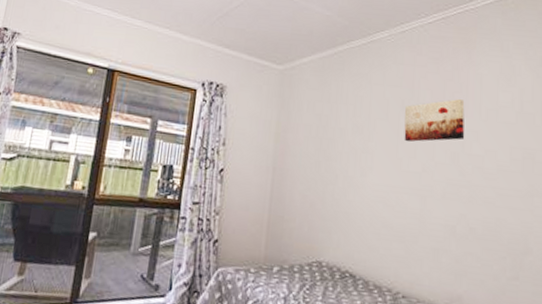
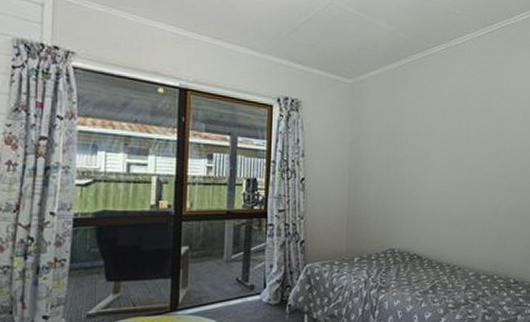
wall art: present [404,99,465,142] -> none [458,104,506,144]

